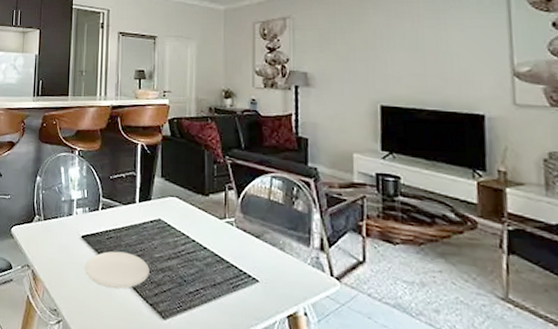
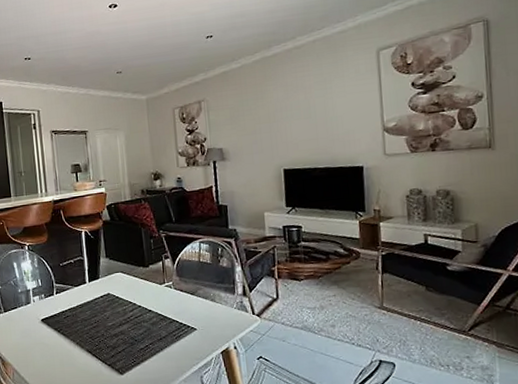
plate: present [84,251,150,289] -> none [47,326,105,359]

